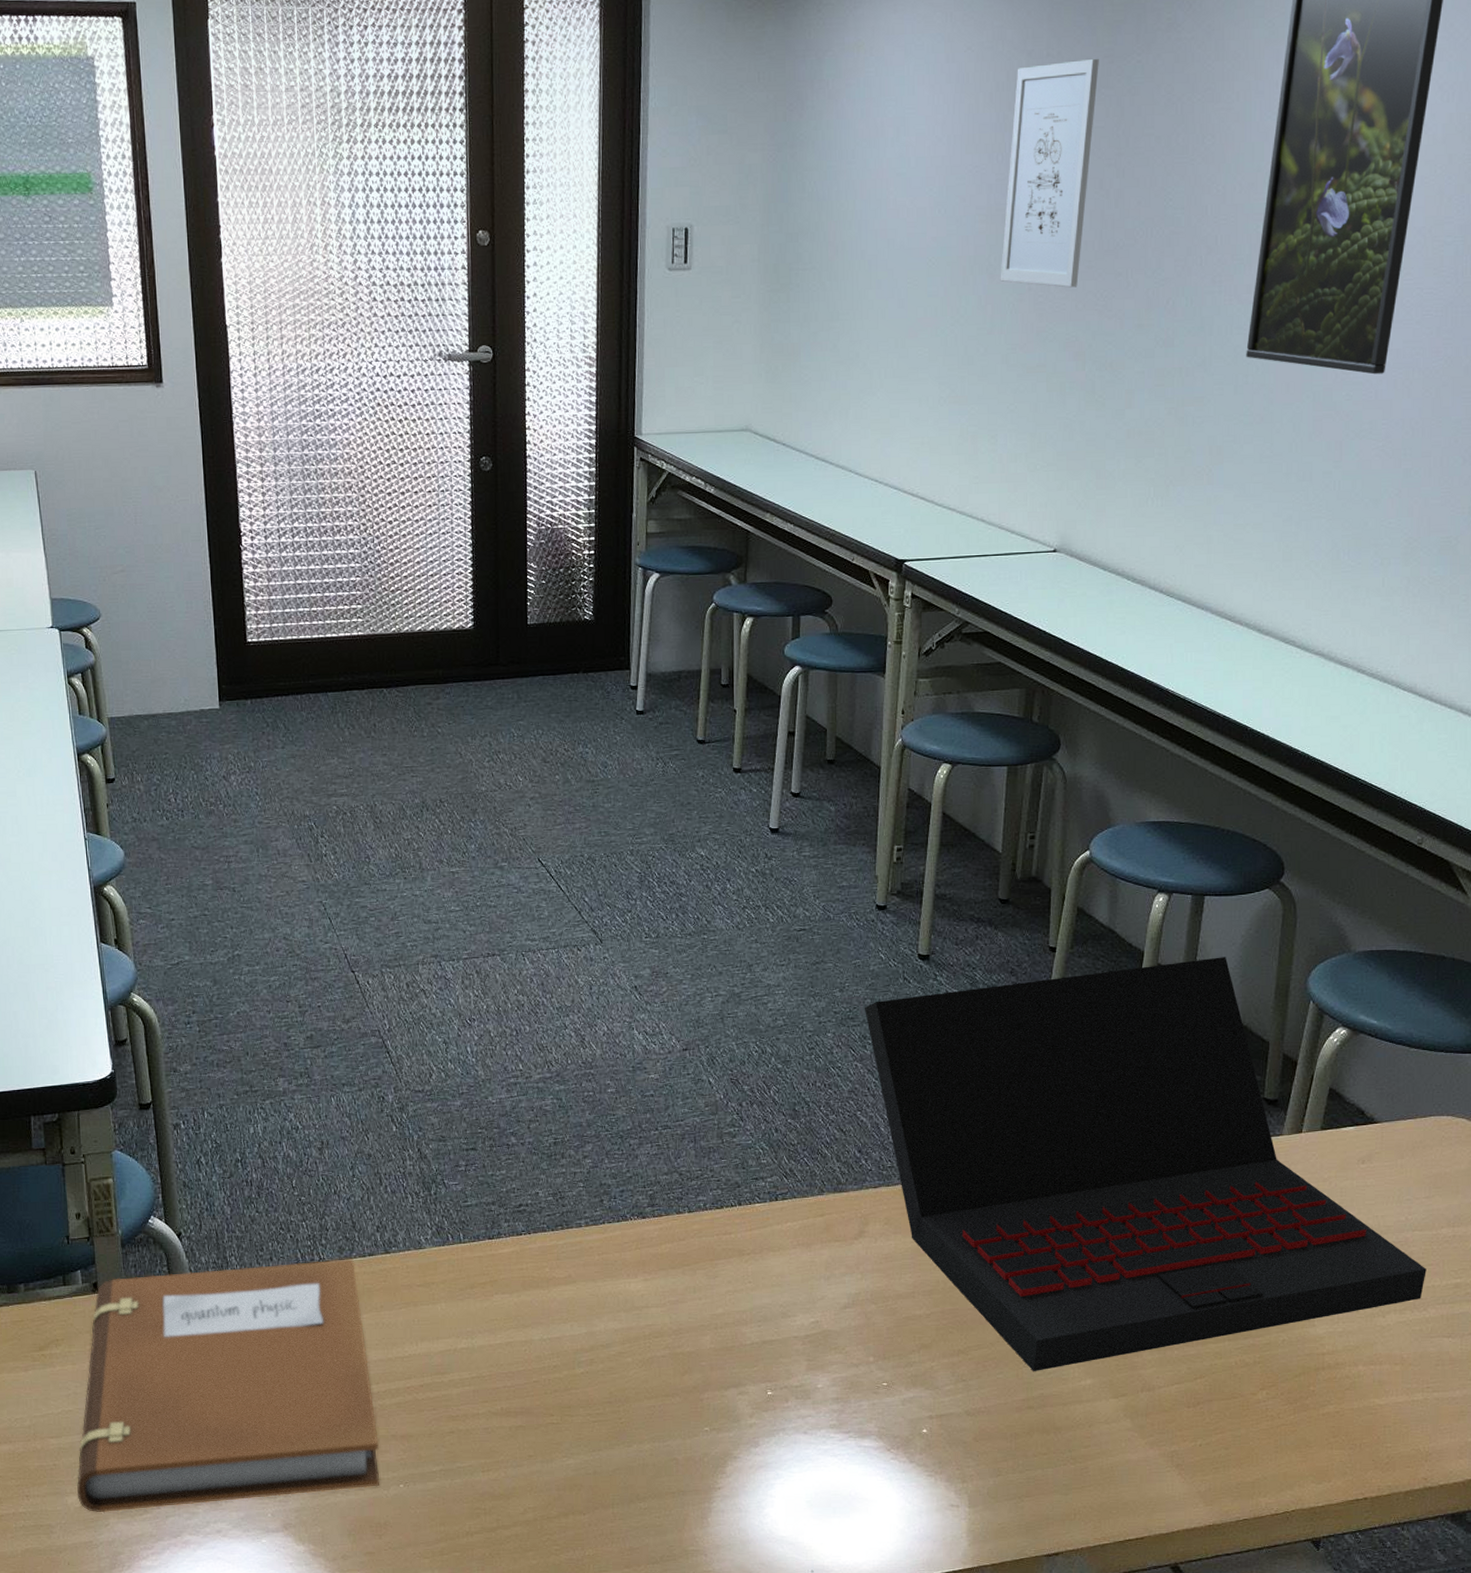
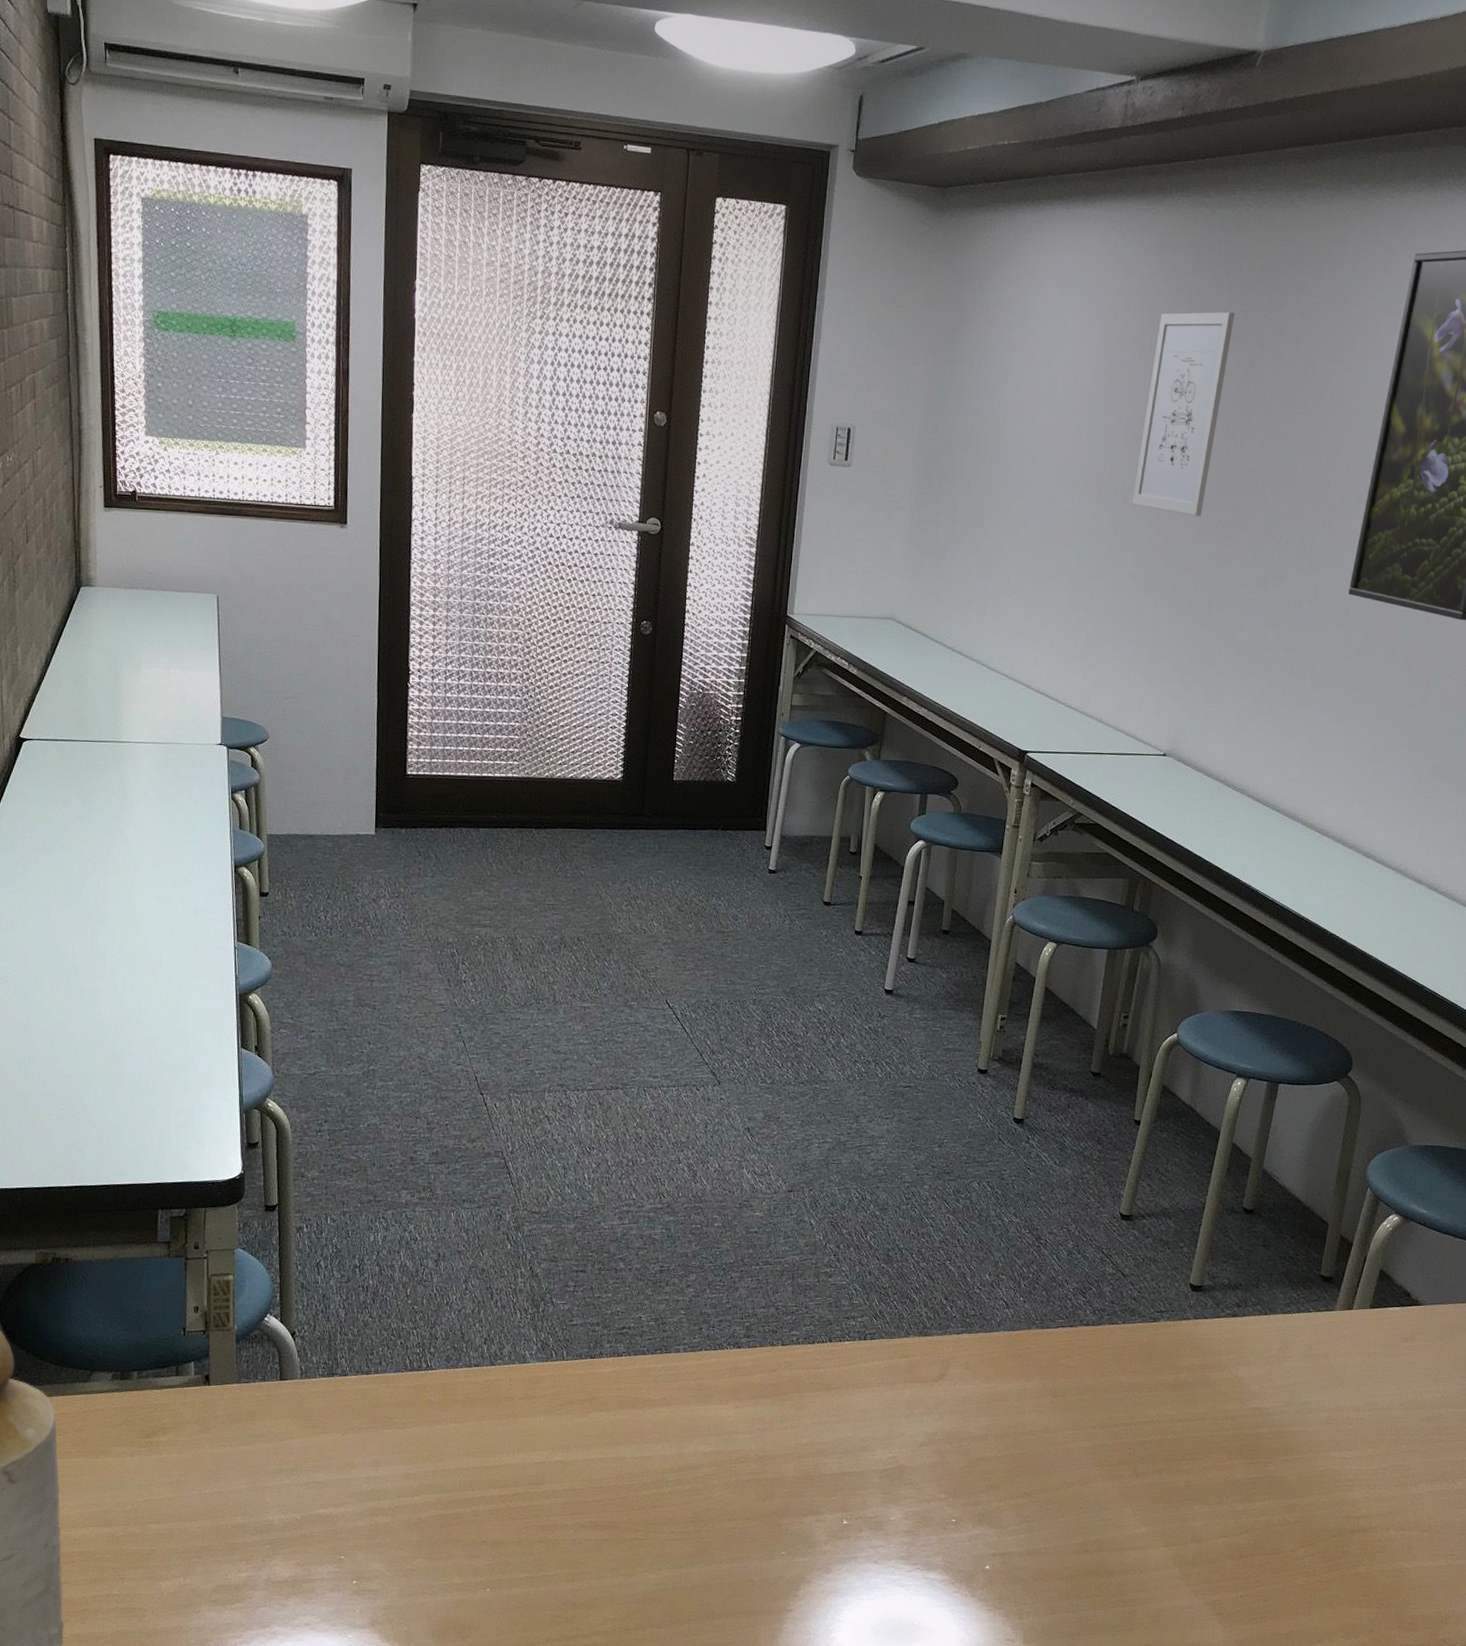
notebook: present [77,1259,379,1513] -> none [171,1368,469,1600]
laptop: present [864,957,1427,1371] -> none [959,1141,1457,1517]

